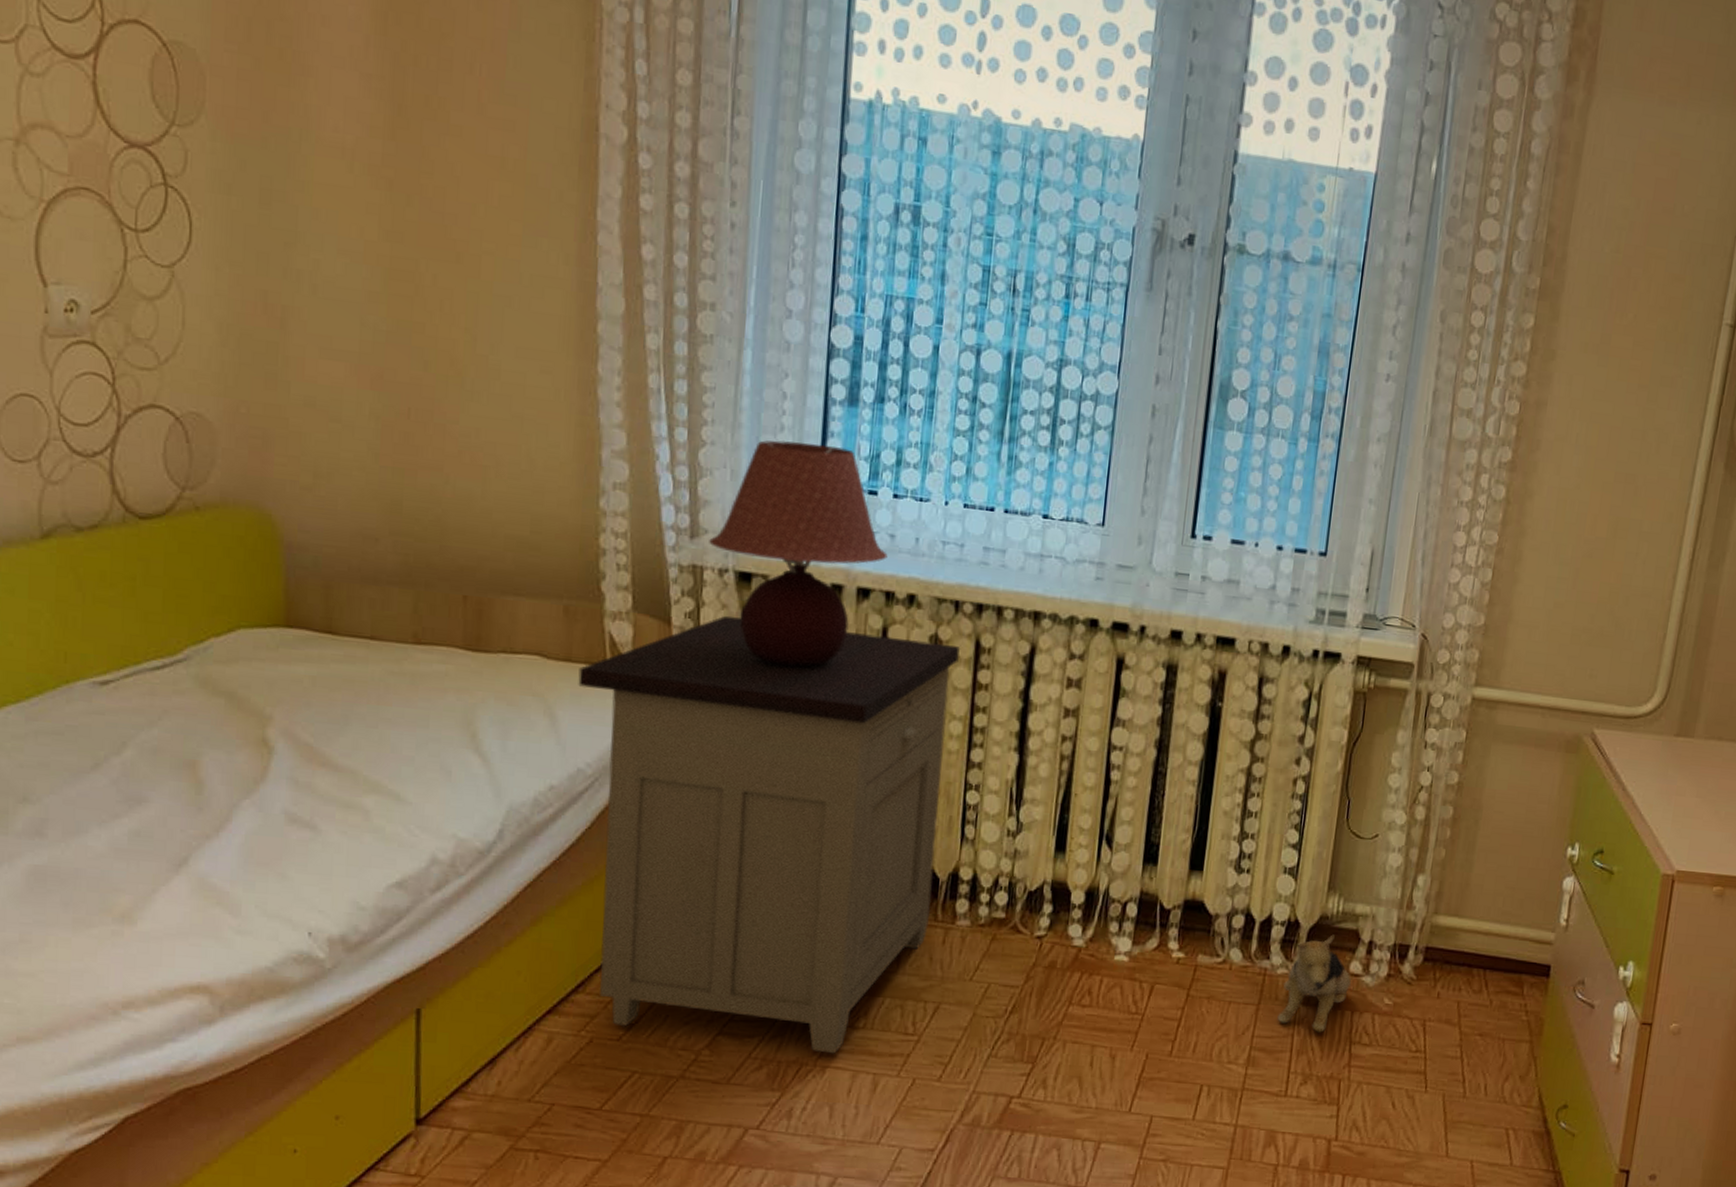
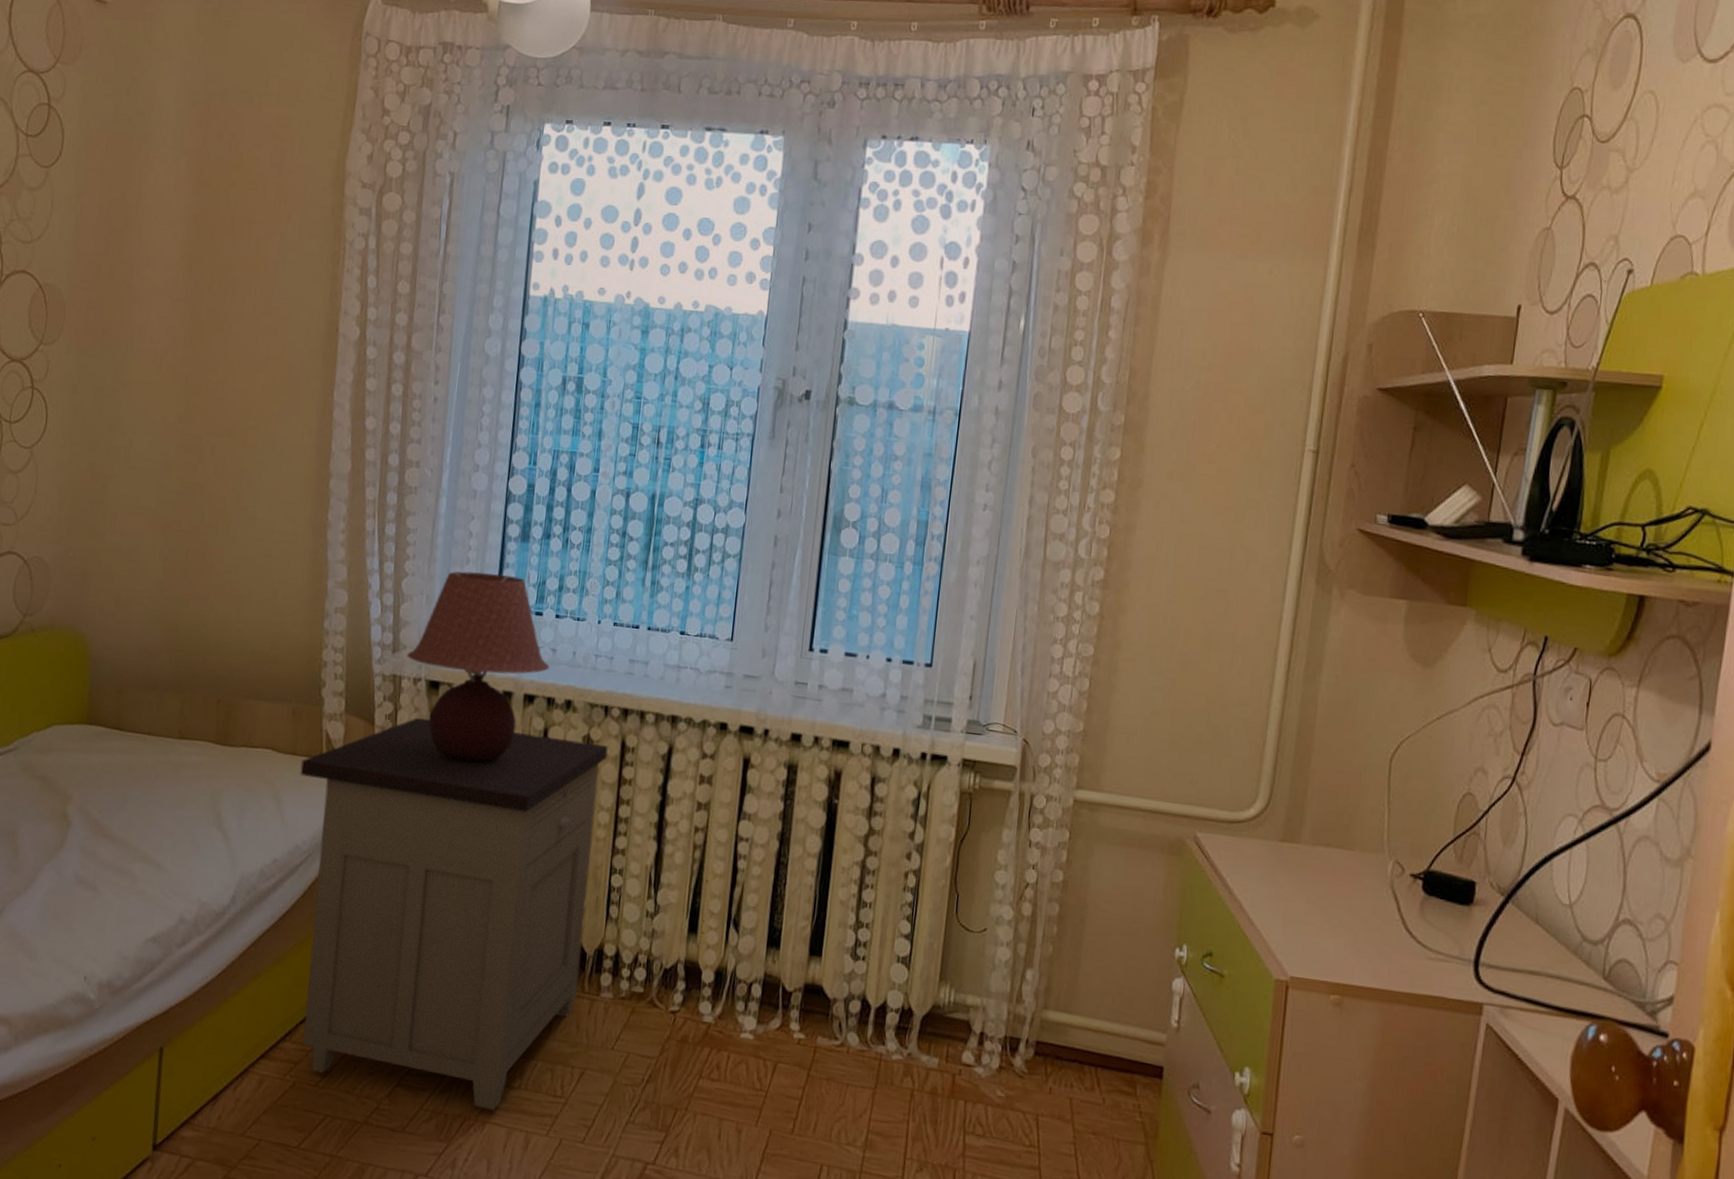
plush toy: present [1277,934,1351,1033] -> none [893,1024,964,1121]

